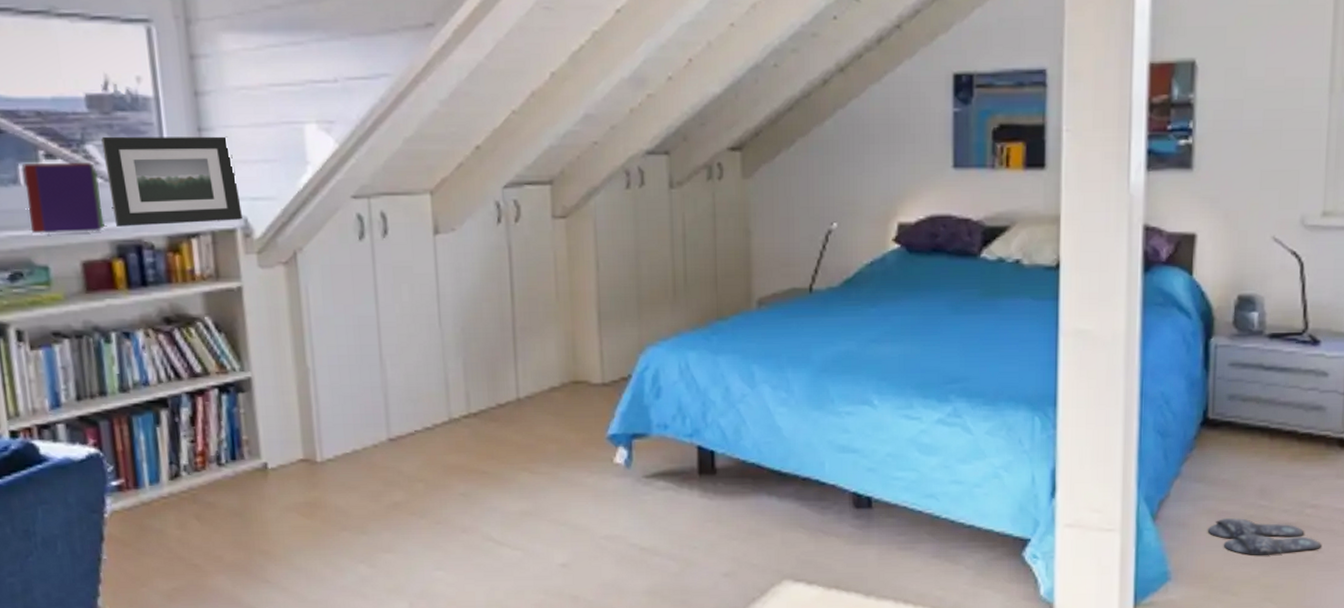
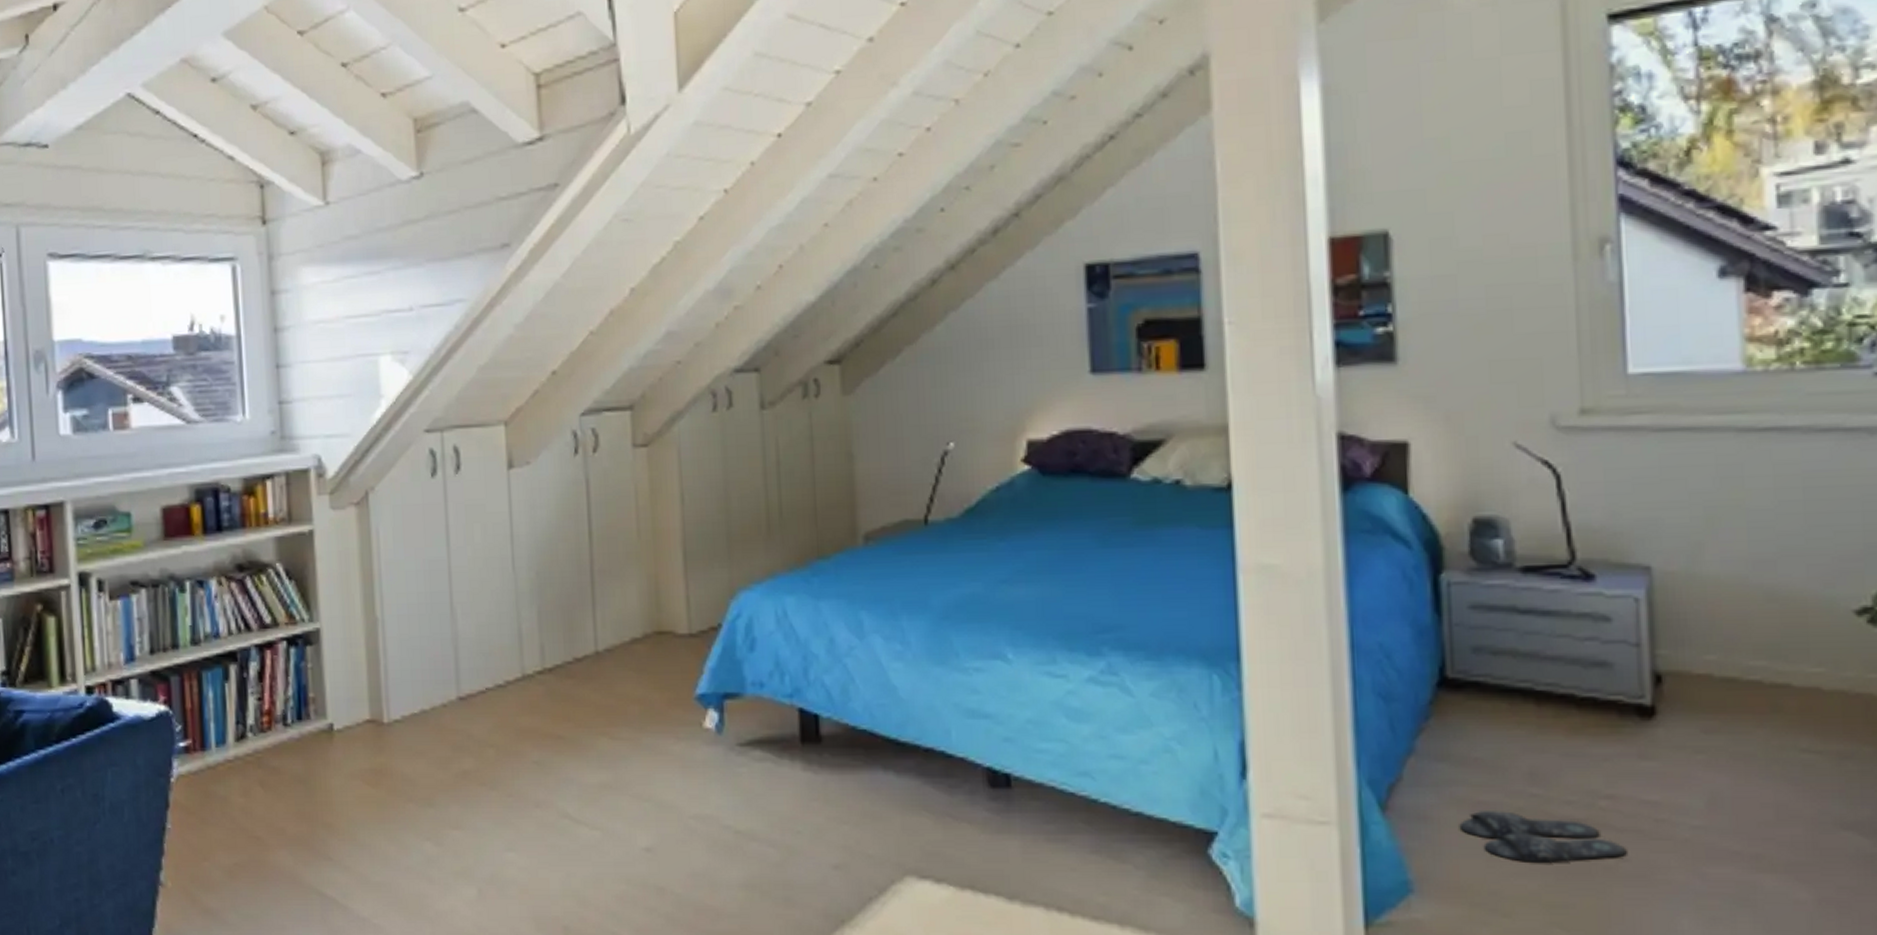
books: present [22,163,105,234] -> none [112,405,184,480]
picture frame: present [101,136,242,227] -> none [185,372,316,470]

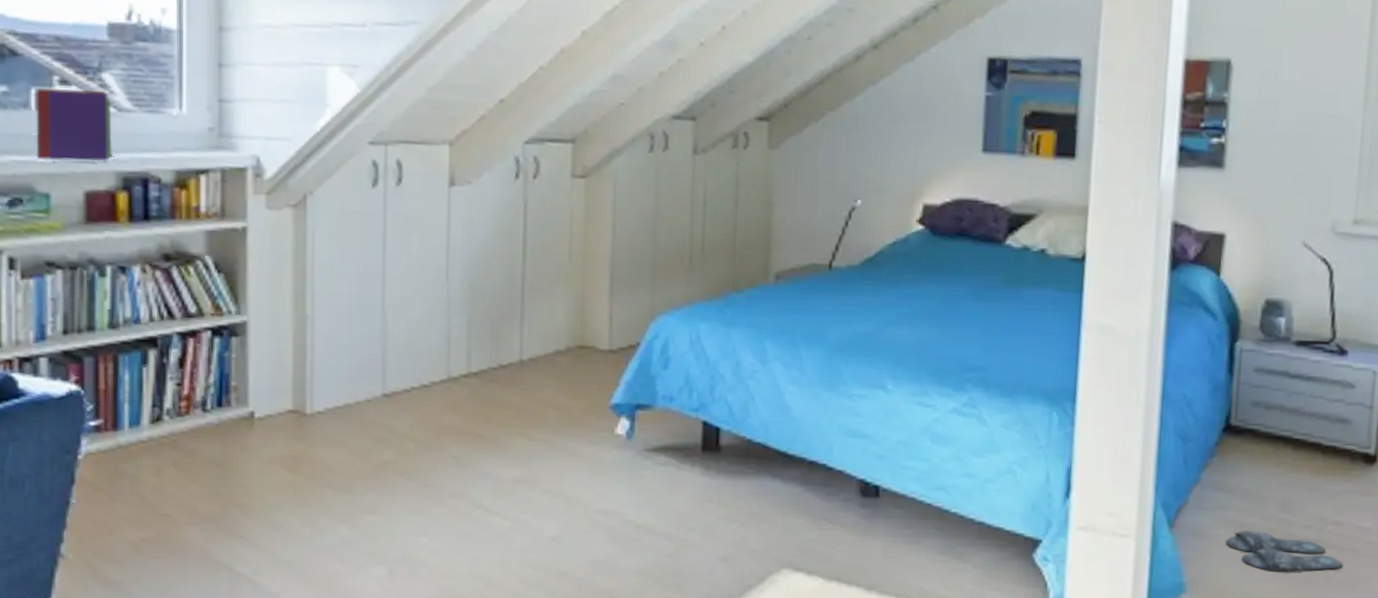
books: none [112,405,184,480] -> present [35,88,112,162]

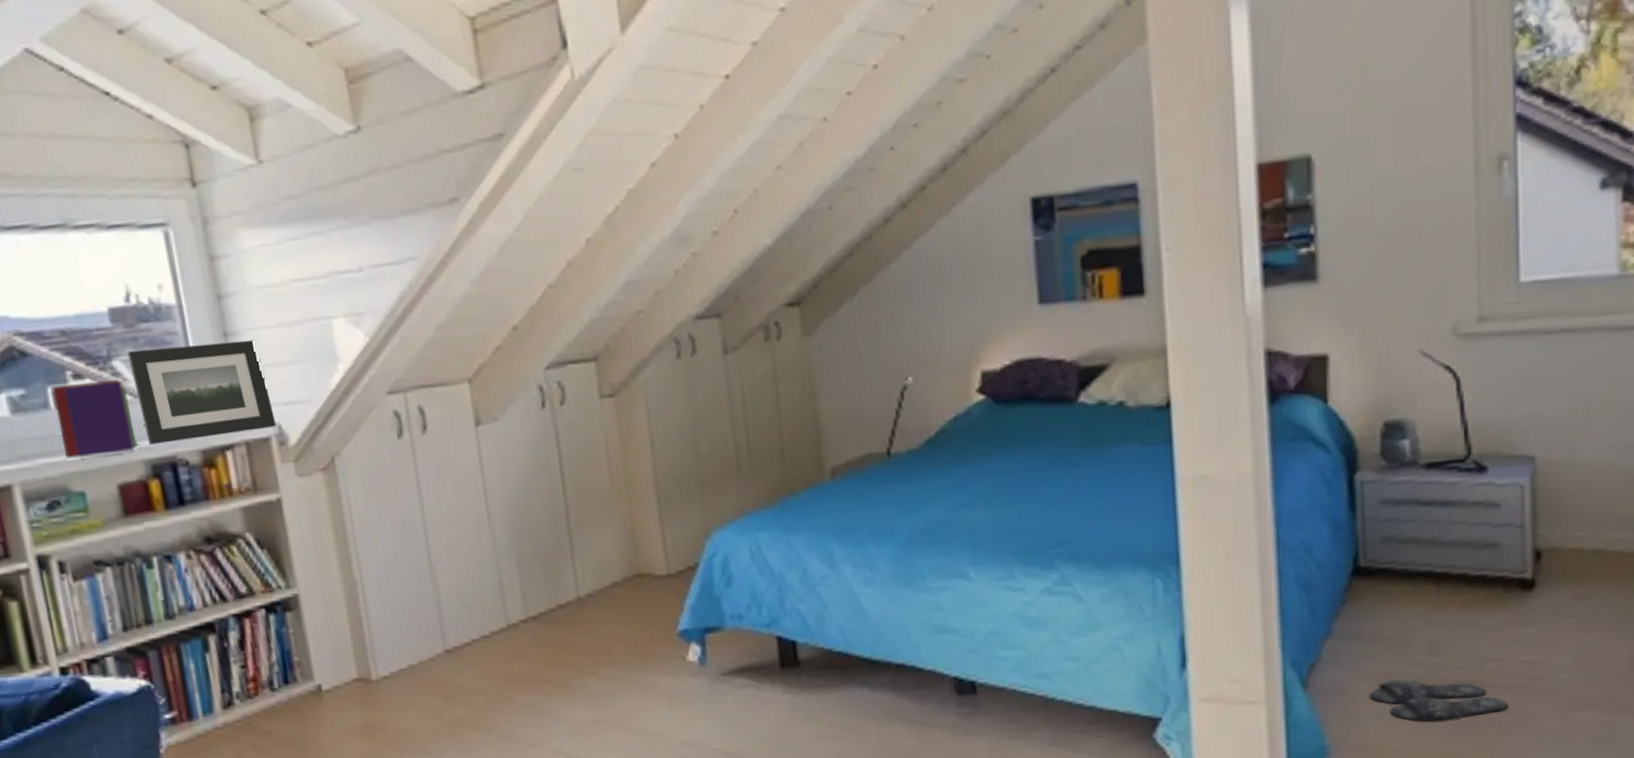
picture frame: none [119,66,255,160] -> present [127,339,276,445]

